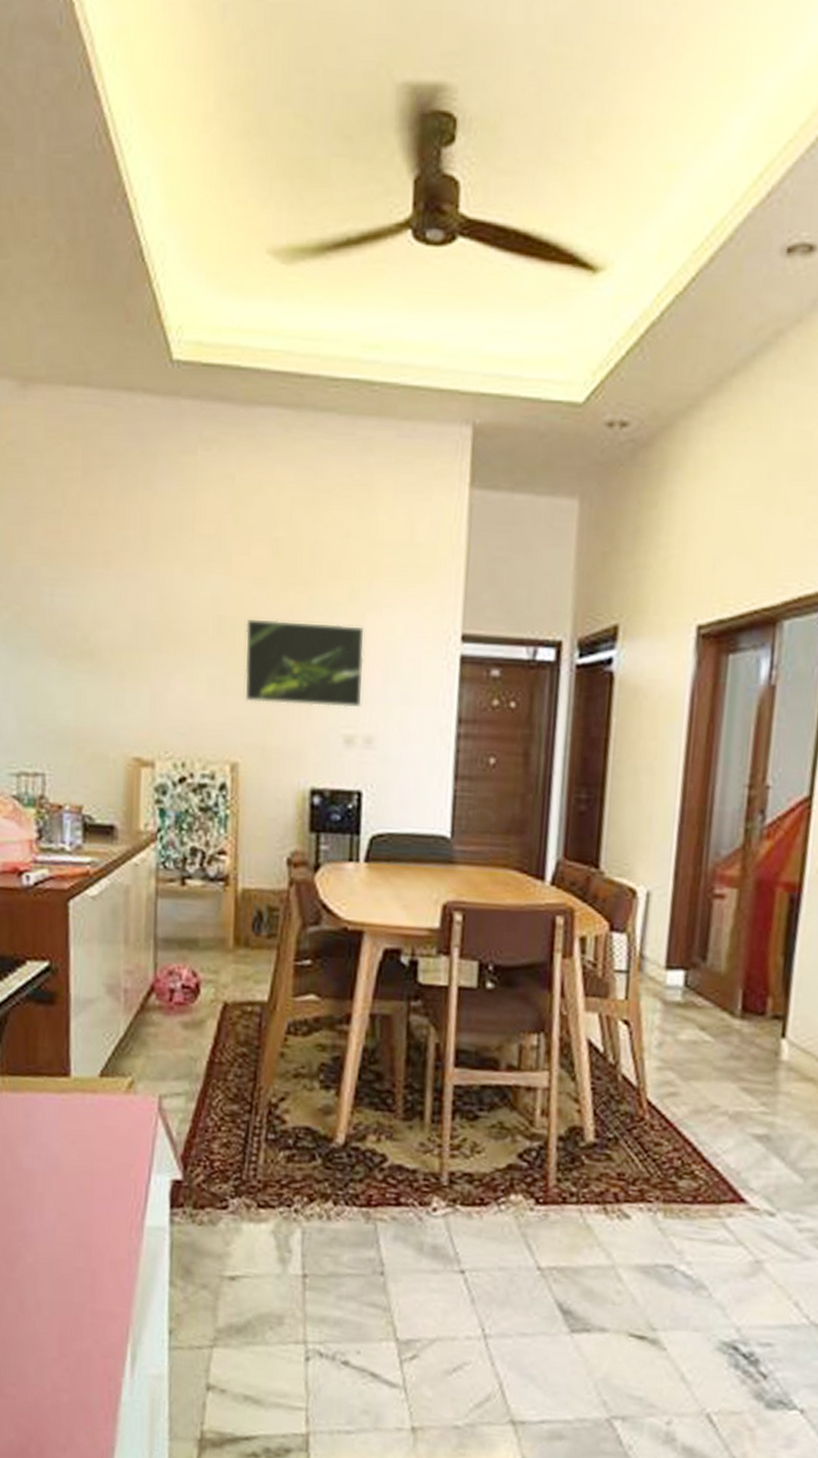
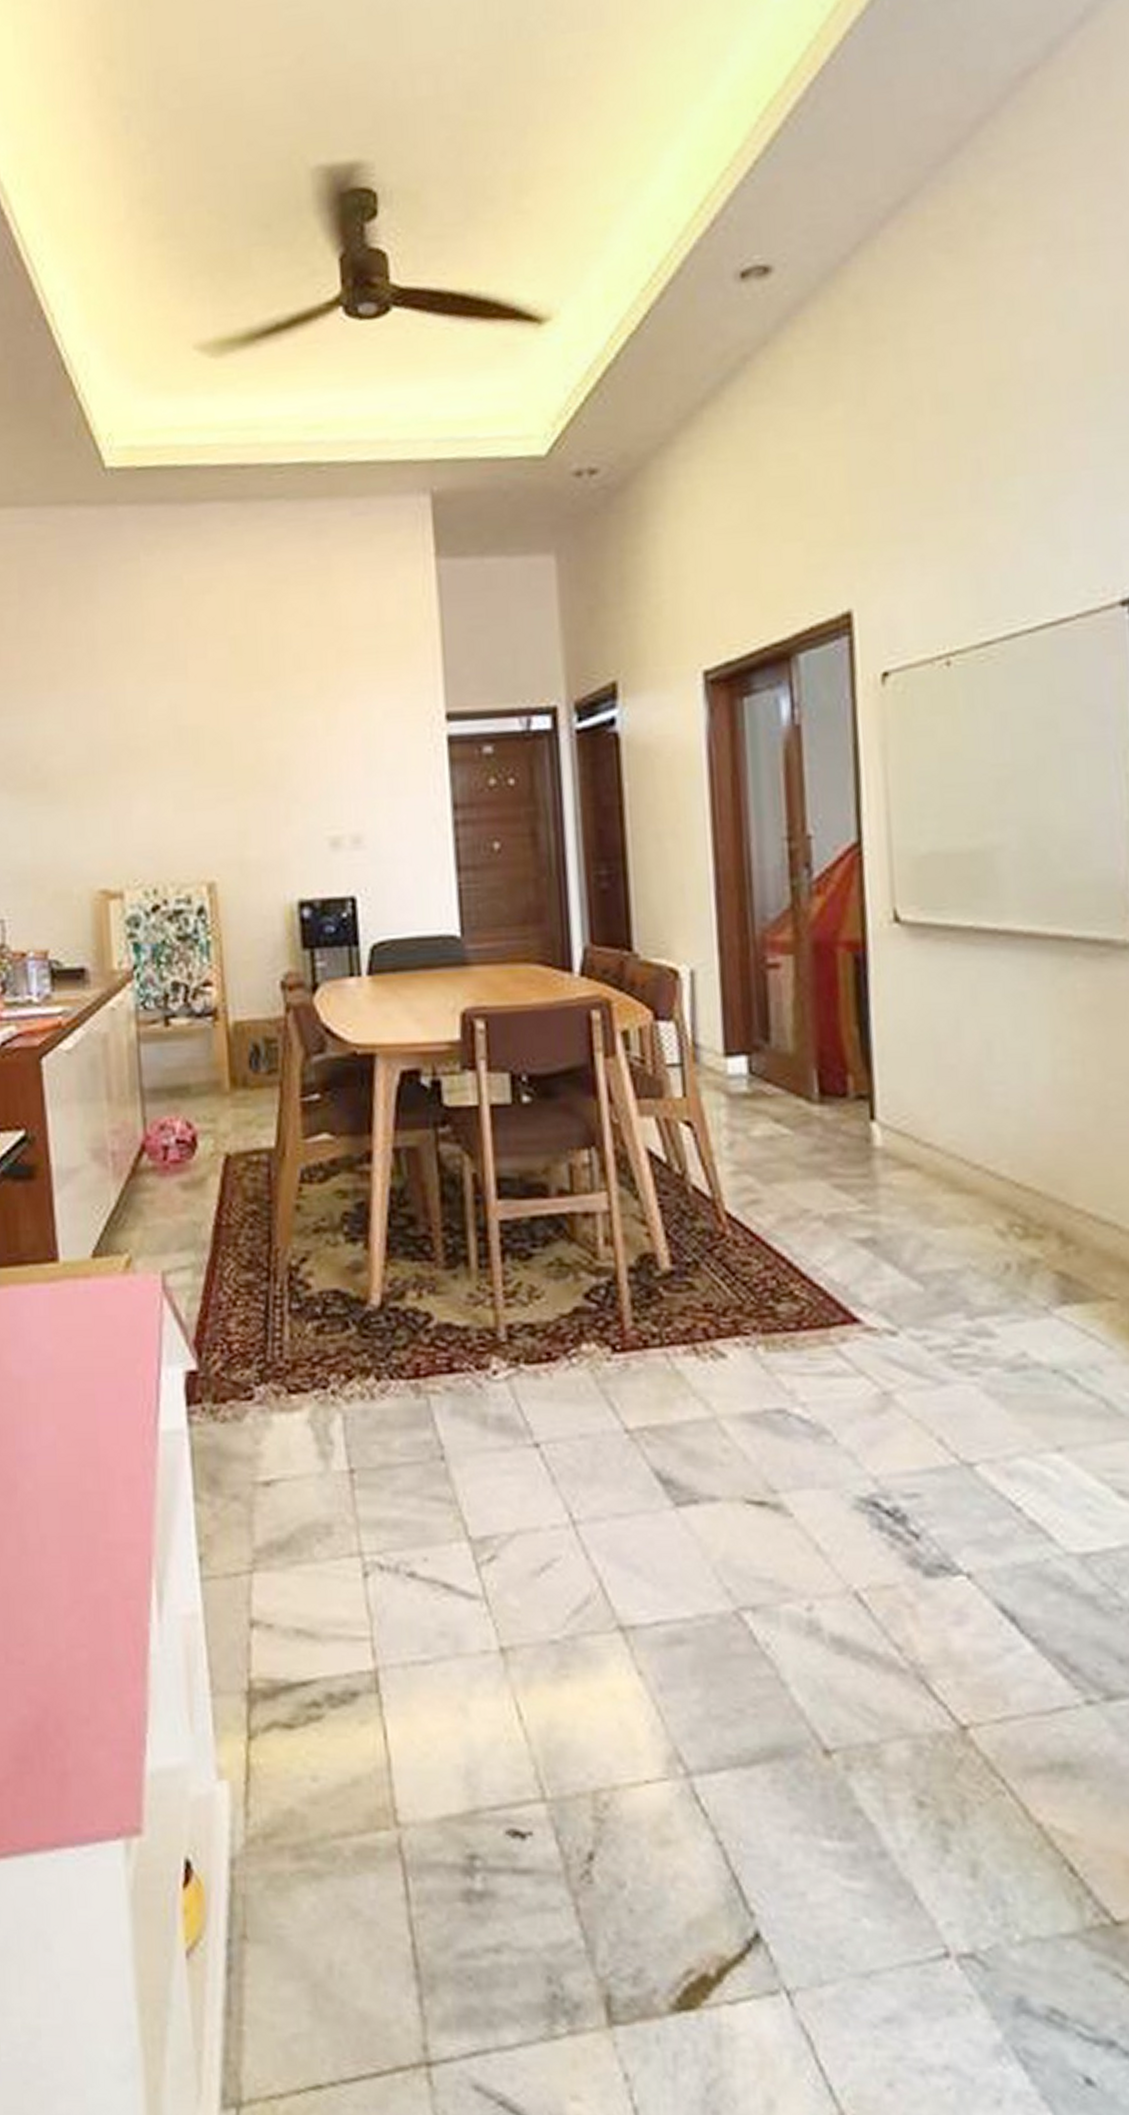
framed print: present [244,620,365,707] -> none [209,717,346,814]

